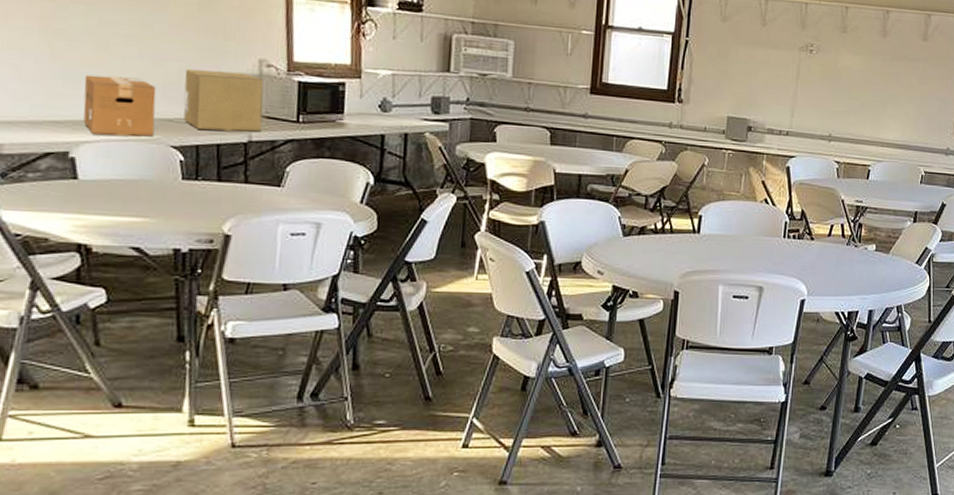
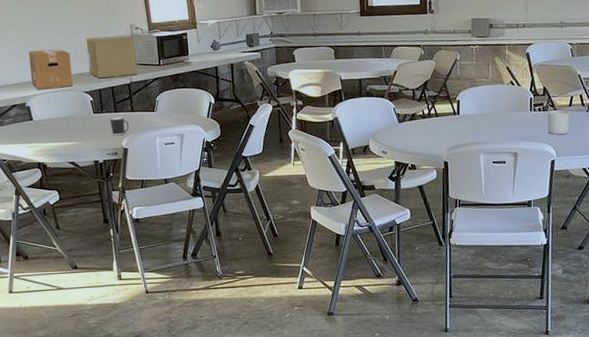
mug: none [207,187,239,216] -> present [109,116,130,136]
mug: none [801,239,829,270] -> present [546,110,571,135]

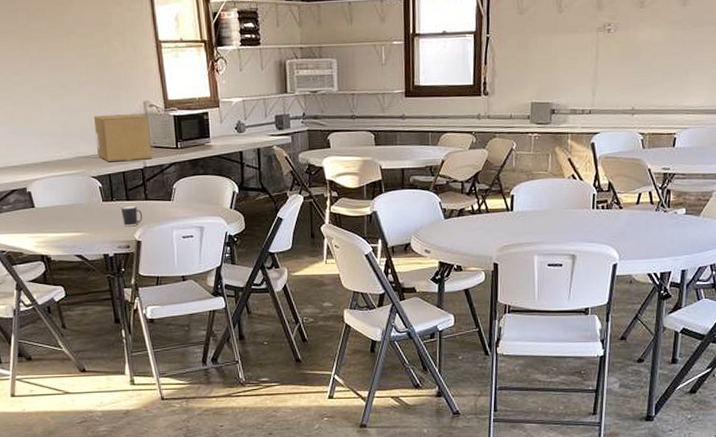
box: present [28,48,73,90] -> none [28,127,79,174]
mug: present [546,110,571,135] -> none [610,208,638,236]

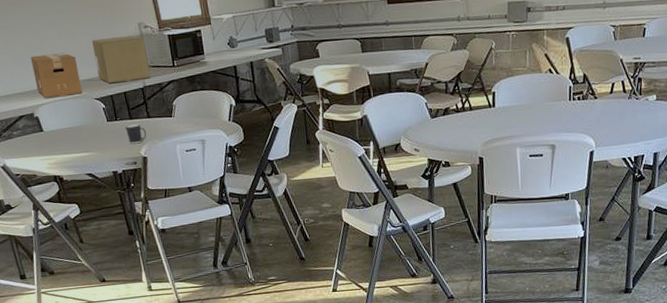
box: none [28,127,79,174] -> present [30,52,83,99]

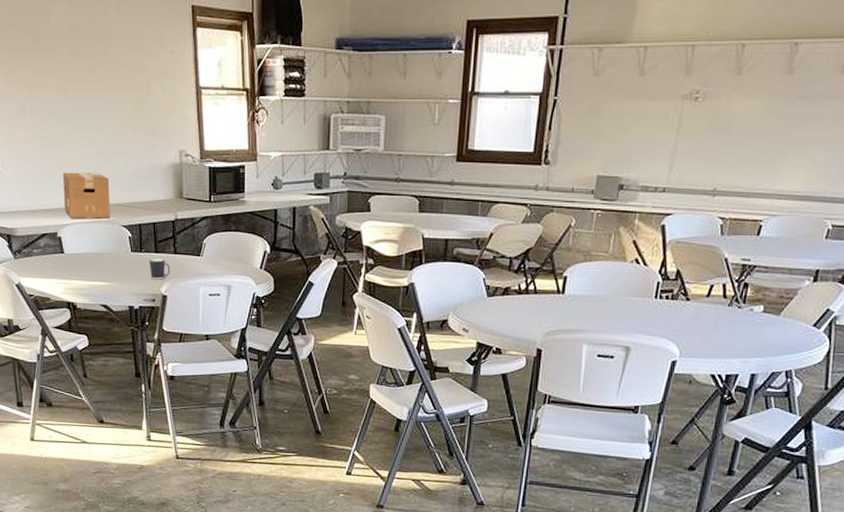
box: present [91,35,151,84] -> none [128,163,184,212]

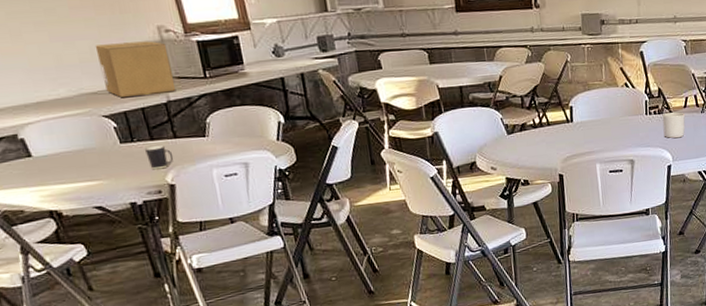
box: present [62,172,110,220] -> none [9,60,85,117]
box: none [128,163,184,212] -> present [95,41,176,98]
mug: none [673,300,707,331] -> present [662,112,686,139]

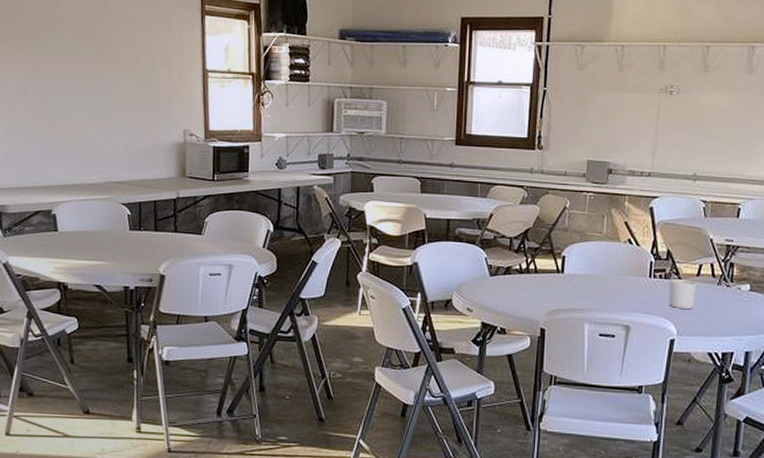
box: present [95,41,176,98] -> none [129,141,188,191]
mug: present [144,145,174,170] -> none [147,236,170,259]

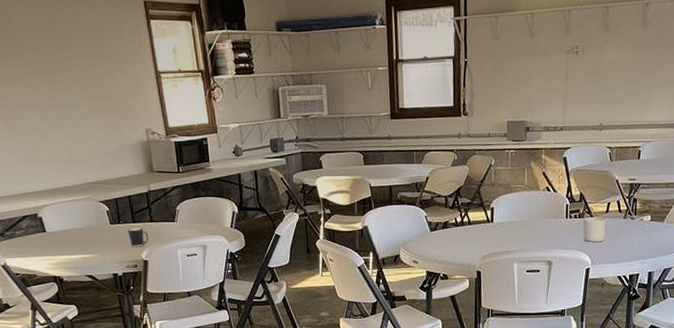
mug: none [147,236,170,259] -> present [127,227,149,248]

